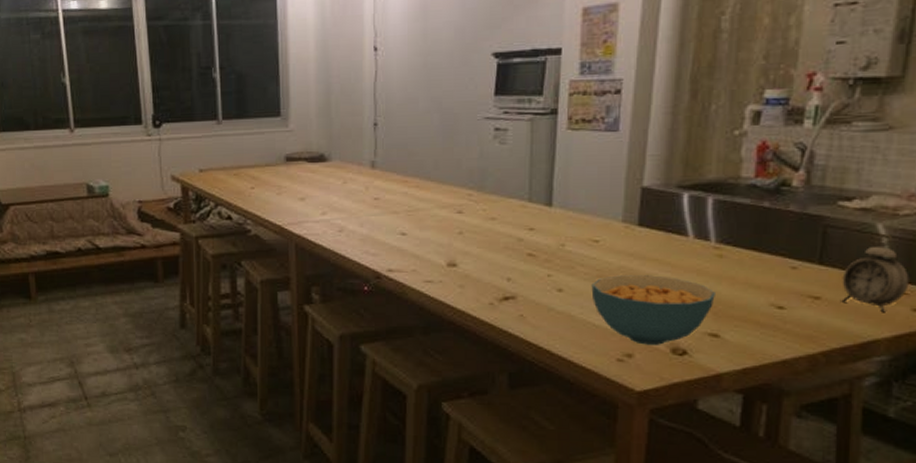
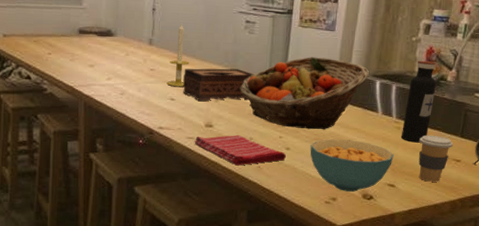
candle: none [395,138,423,217] -> present [167,23,190,86]
tissue box: none [416,190,509,234] -> present [183,68,254,101]
dish towel: none [433,275,558,315] -> present [194,135,286,166]
fruit basket: none [491,167,671,264] -> present [240,57,369,130]
water bottle: none [726,160,775,275] -> present [401,60,437,143]
coffee cup: none [753,263,808,329] -> present [418,135,454,182]

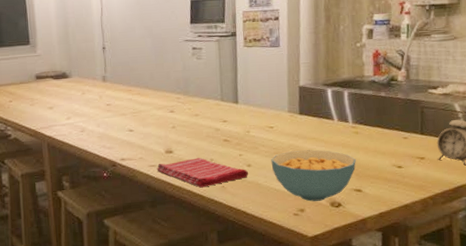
candle: present [167,23,190,86] -> none [124,58,144,118]
tissue box: present [183,68,254,101] -> none [139,94,207,129]
fruit basket: present [240,57,369,130] -> none [195,73,319,145]
water bottle: present [401,60,437,143] -> none [360,64,388,145]
coffee cup: present [418,135,454,182] -> none [379,135,415,183]

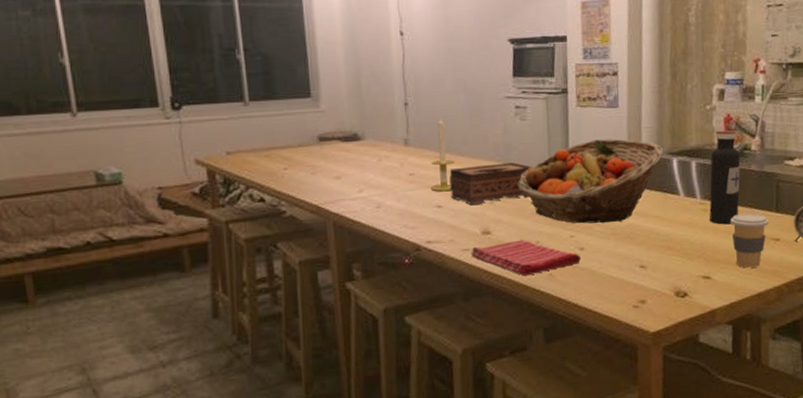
candle: none [124,58,144,118] -> present [430,117,455,191]
tissue box: none [139,94,207,129] -> present [449,162,532,205]
fruit basket: none [195,73,319,145] -> present [518,138,663,224]
cereal bowl: present [271,150,356,202] -> none [607,230,704,291]
water bottle: none [360,64,388,145] -> present [709,130,741,225]
coffee cup: none [379,135,415,183] -> present [730,213,770,268]

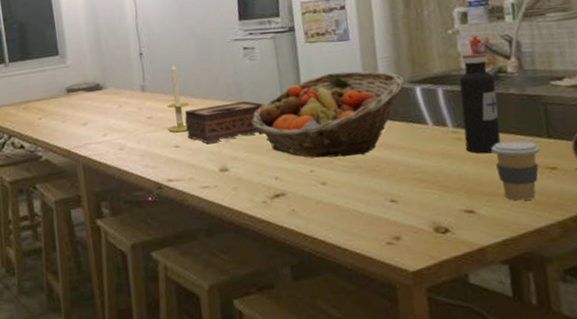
dish towel: present [470,240,581,276] -> none [210,176,324,212]

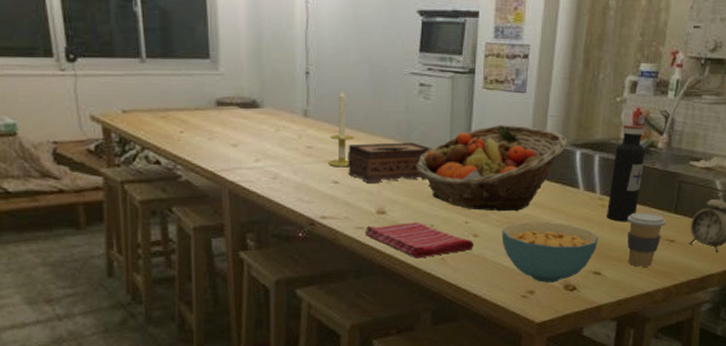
dish towel: none [210,176,324,212] -> present [364,222,474,259]
cereal bowl: none [351,162,463,227] -> present [501,222,599,283]

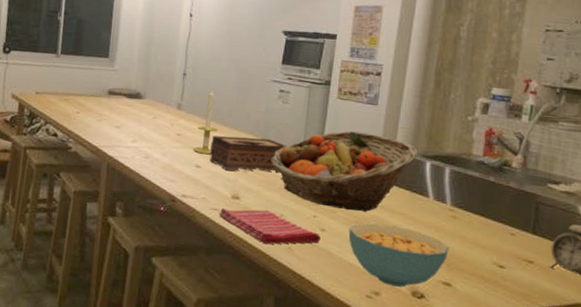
water bottle: present [607,124,646,222] -> none [458,142,499,236]
coffee cup: present [627,212,667,267] -> none [480,227,524,286]

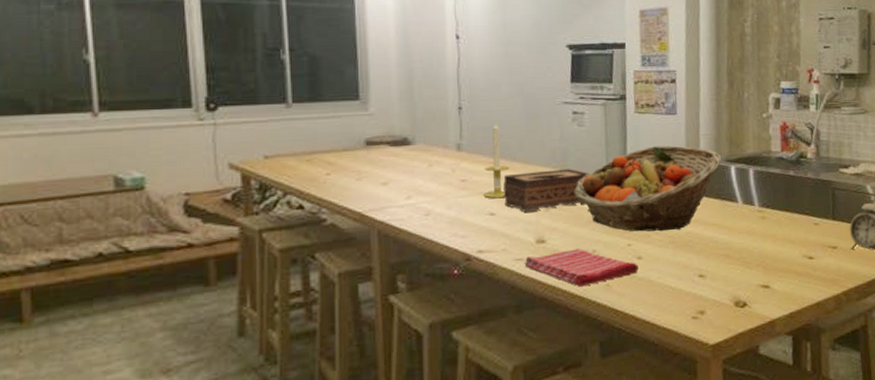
cereal bowl: present [348,223,449,287] -> none [665,238,763,301]

